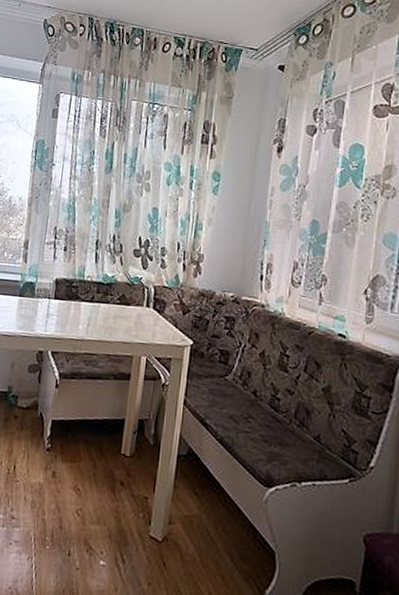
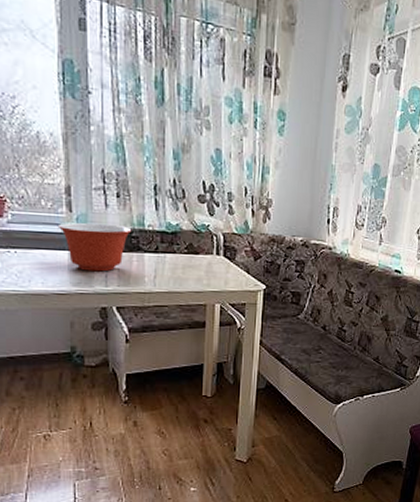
mixing bowl: none [13,272,73,317] -> present [57,222,132,272]

